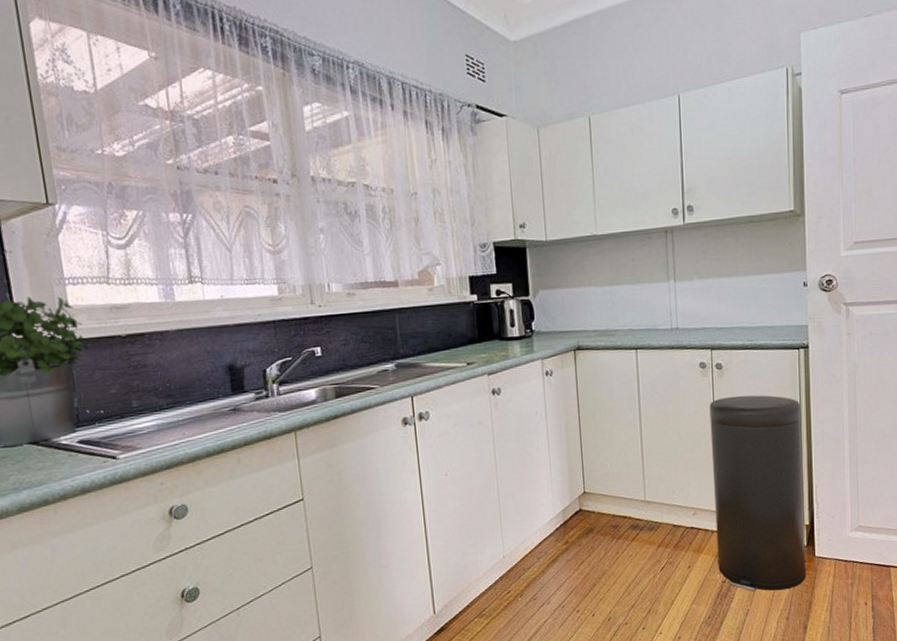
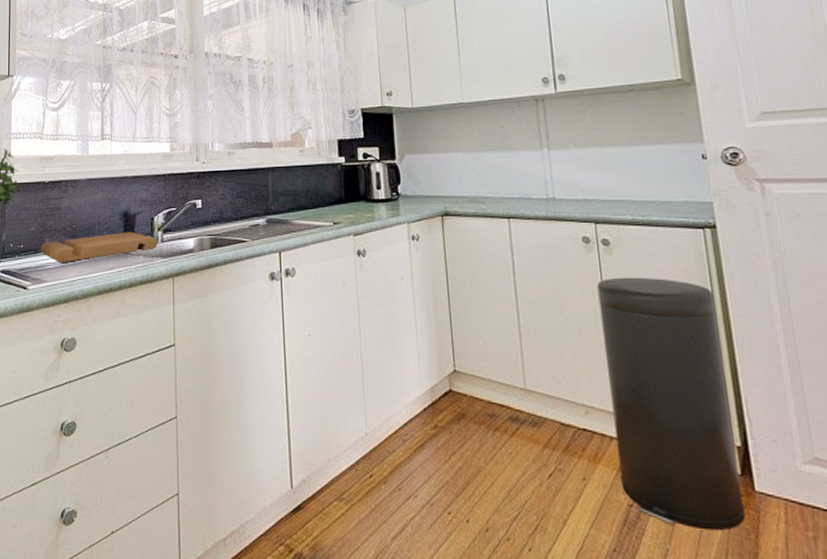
cutting board: none [126,386,274,427] -> present [40,231,158,264]

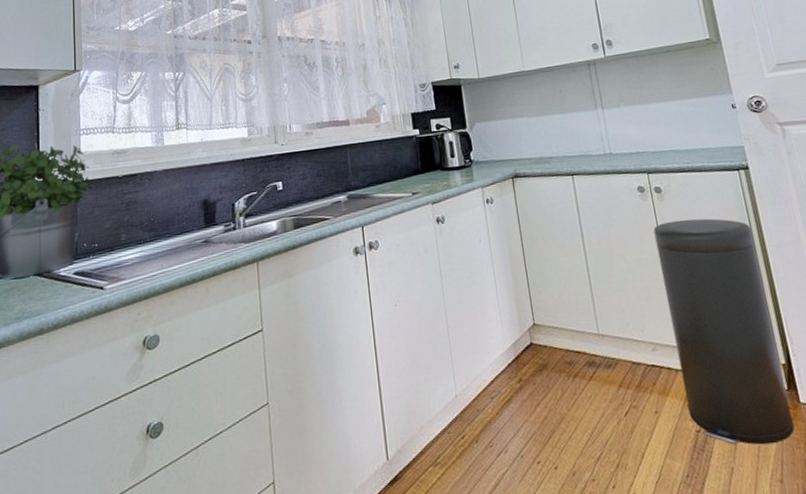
cutting board: present [40,231,158,264] -> none [116,219,240,259]

